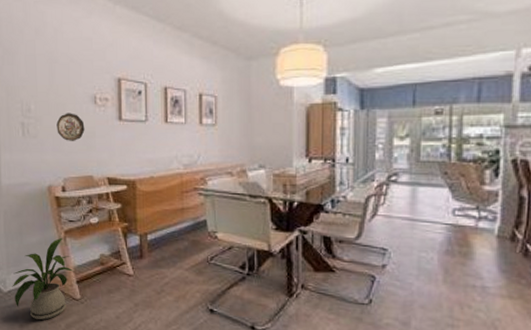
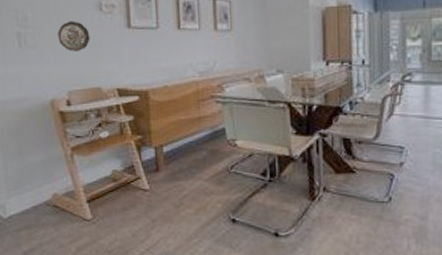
house plant: present [12,237,75,320] -> none [13,155,85,245]

